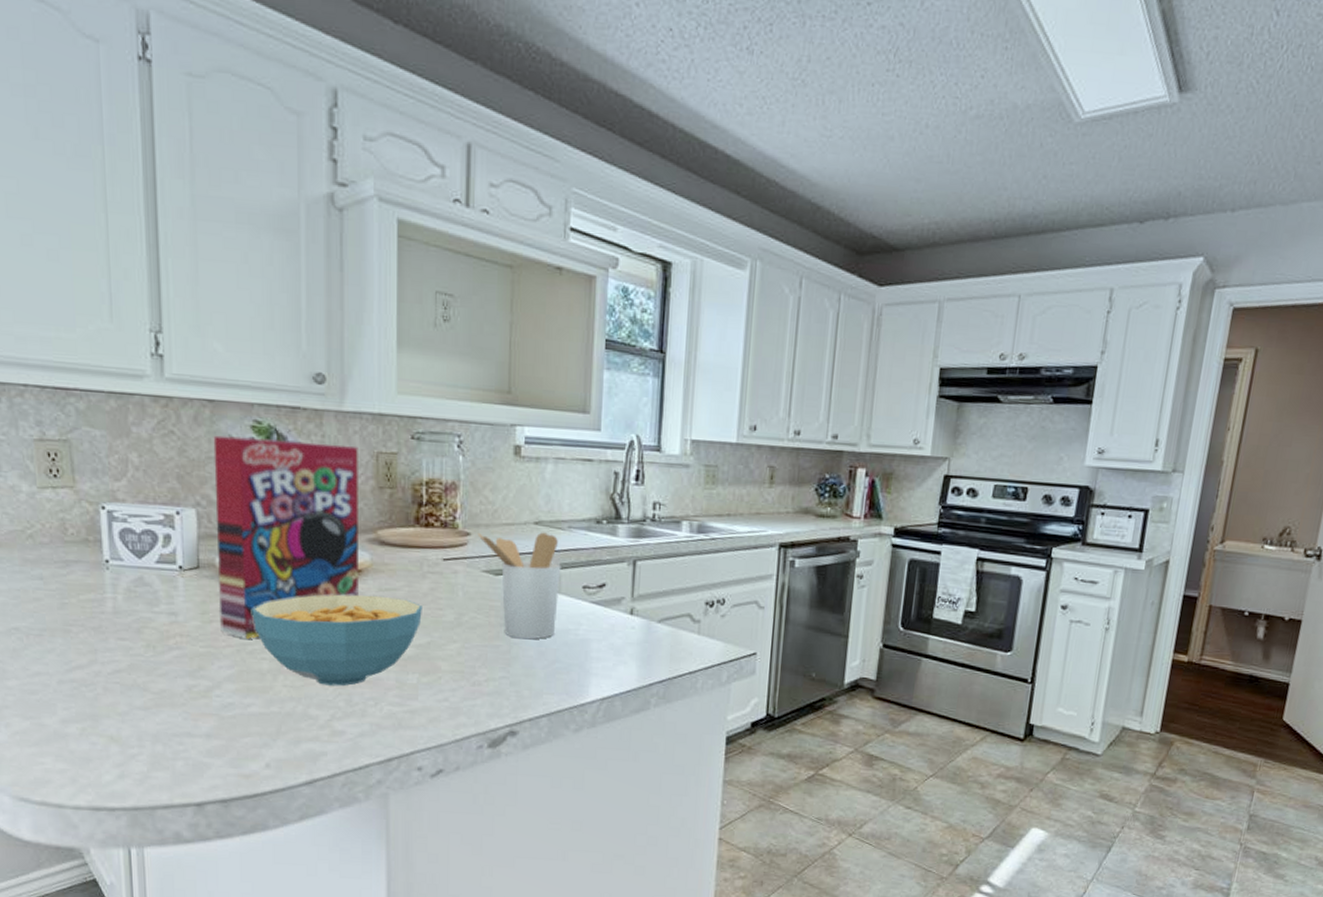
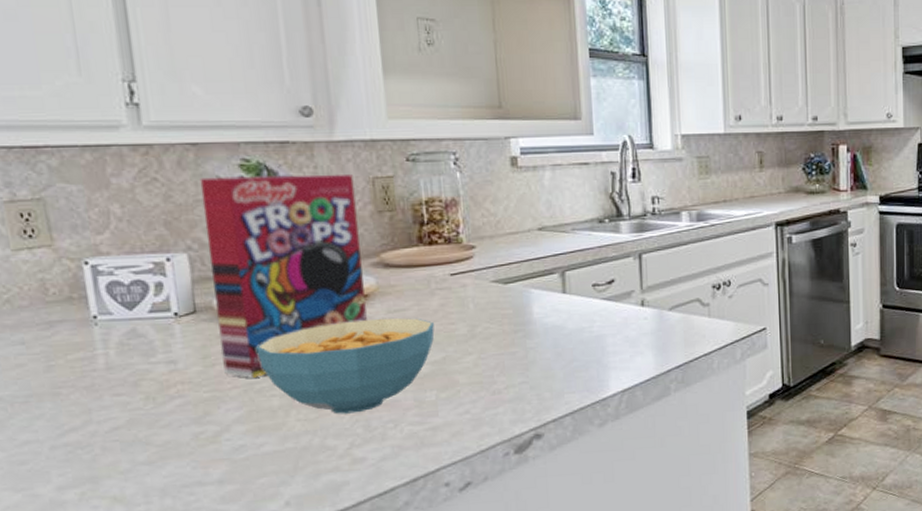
utensil holder: present [477,532,561,639] -> none [482,237,570,343]

